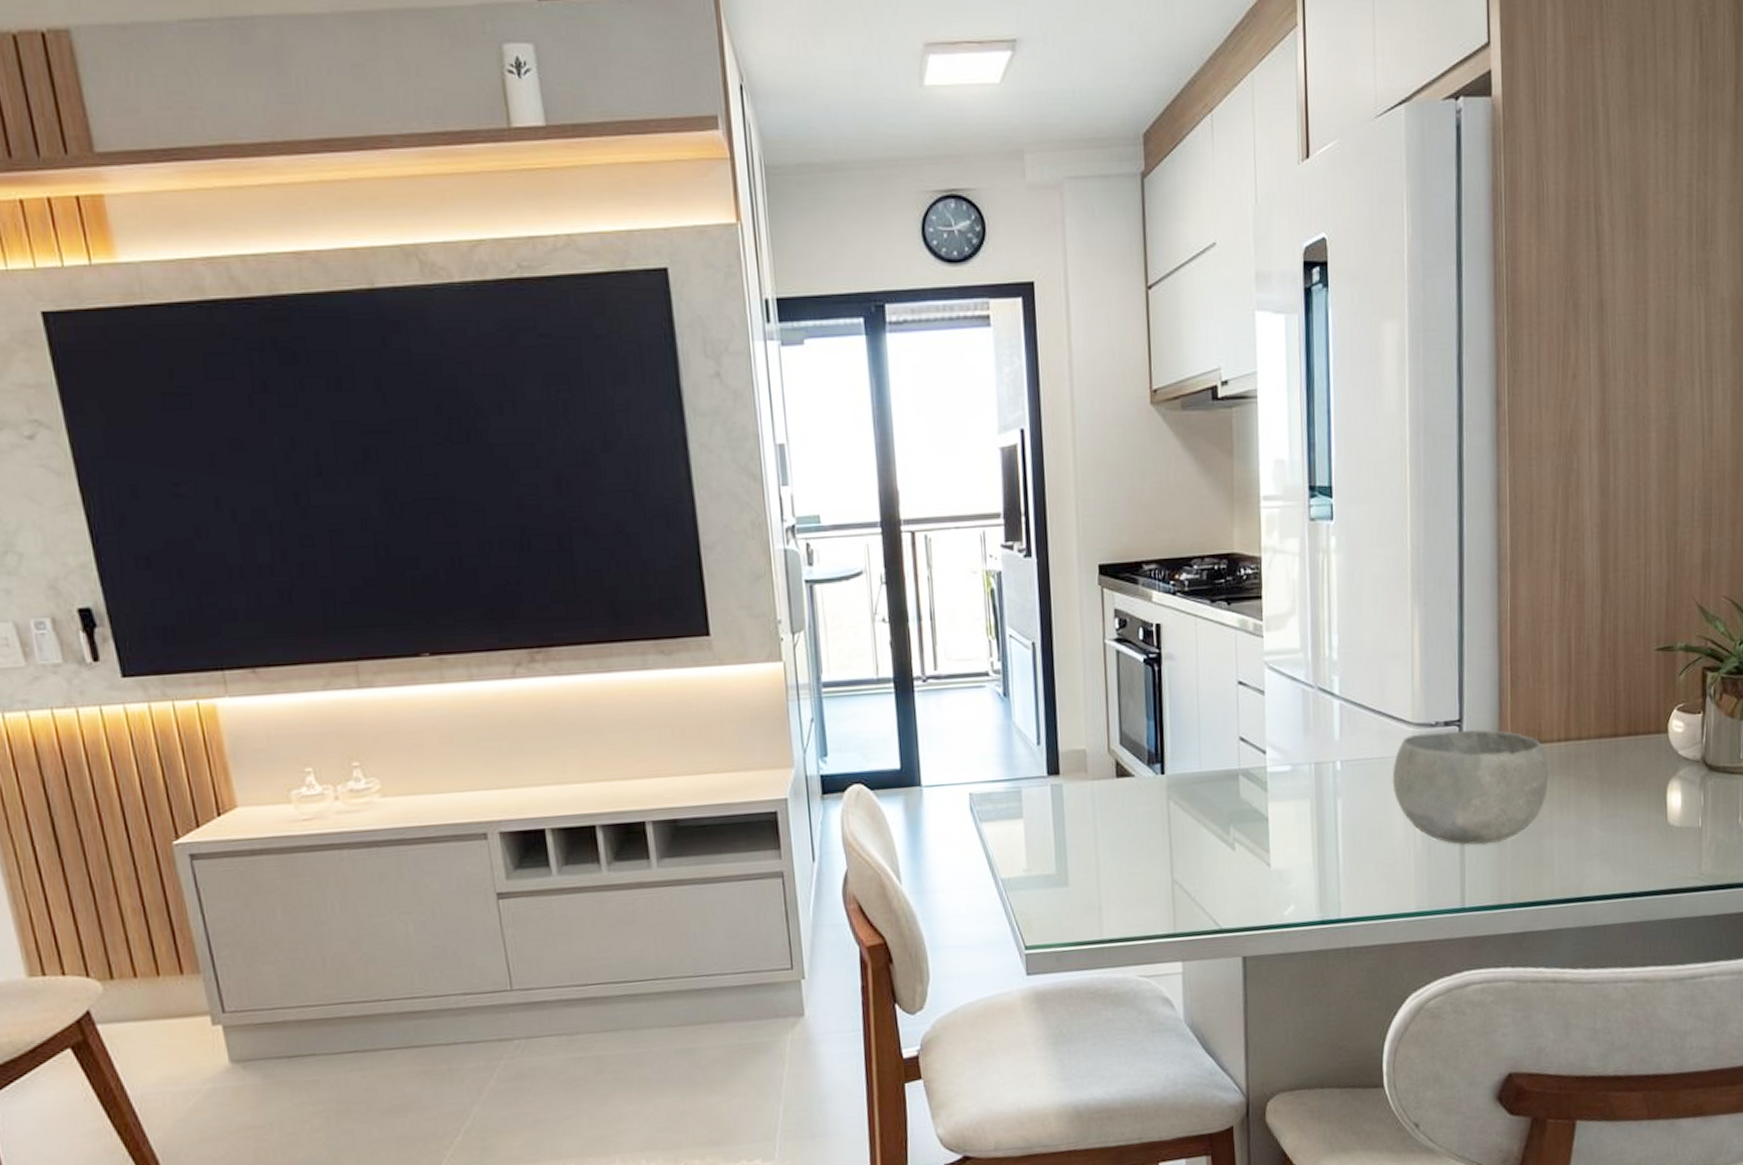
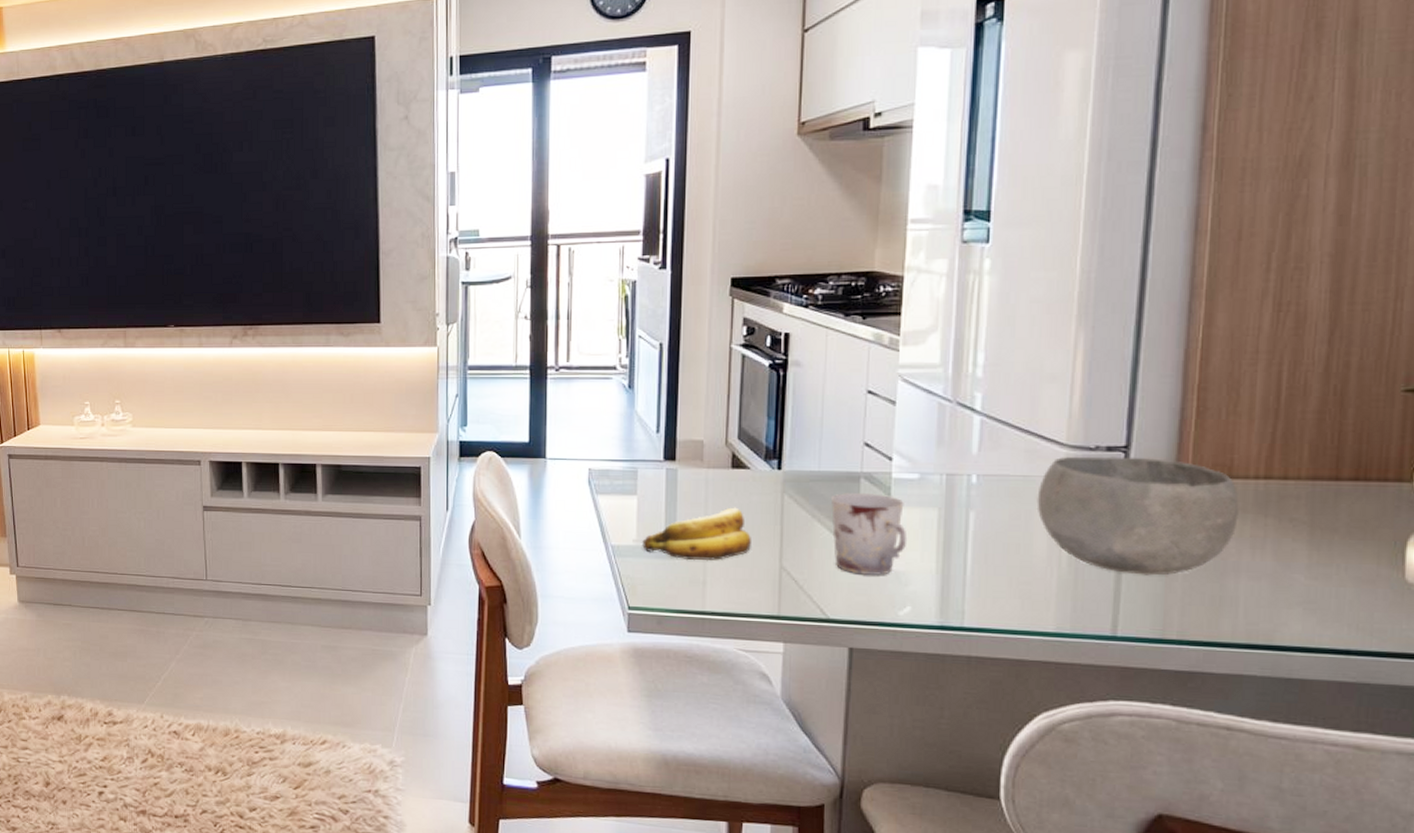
banana: none [1033,820,1142,885] -> present [642,507,751,561]
cup: none [1214,789,1286,878] -> present [831,492,908,575]

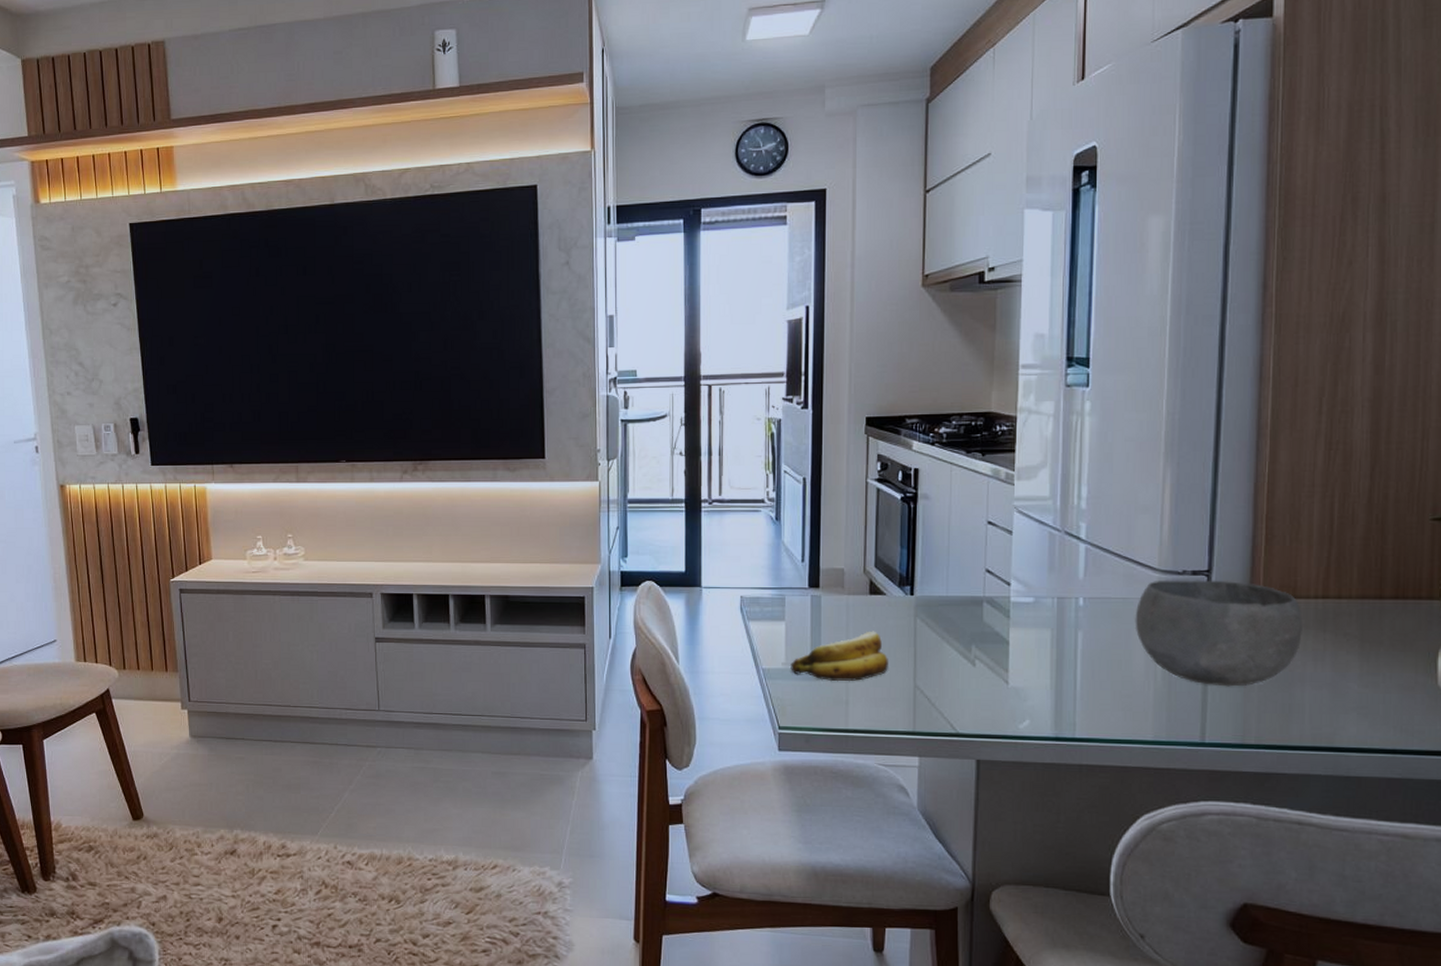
cup: present [831,492,908,575] -> none [958,615,1025,692]

